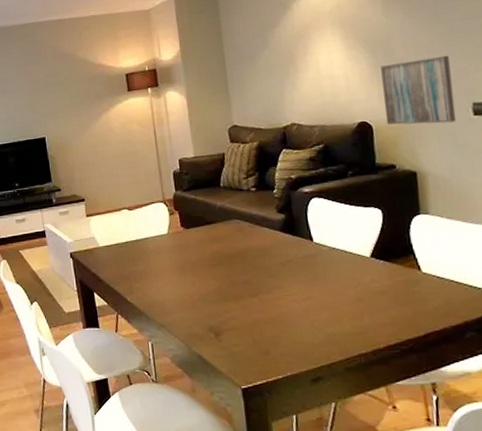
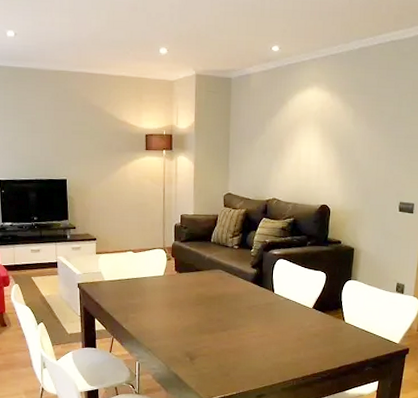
wall art: present [381,55,457,125] -> none [340,163,391,215]

